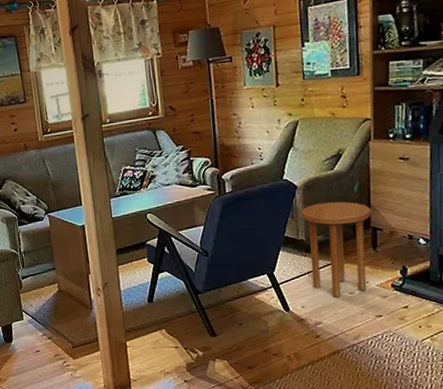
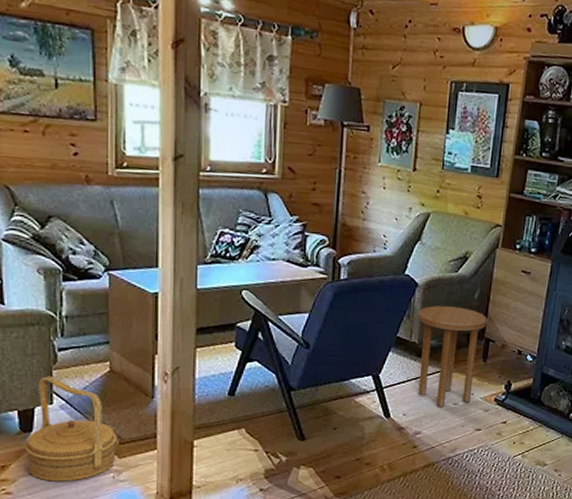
basket: none [8,299,71,380] -> present [25,376,117,482]

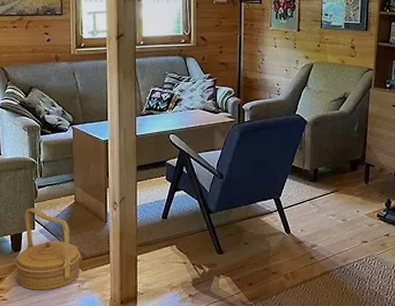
side table: present [417,306,487,407] -> none [308,139,366,223]

